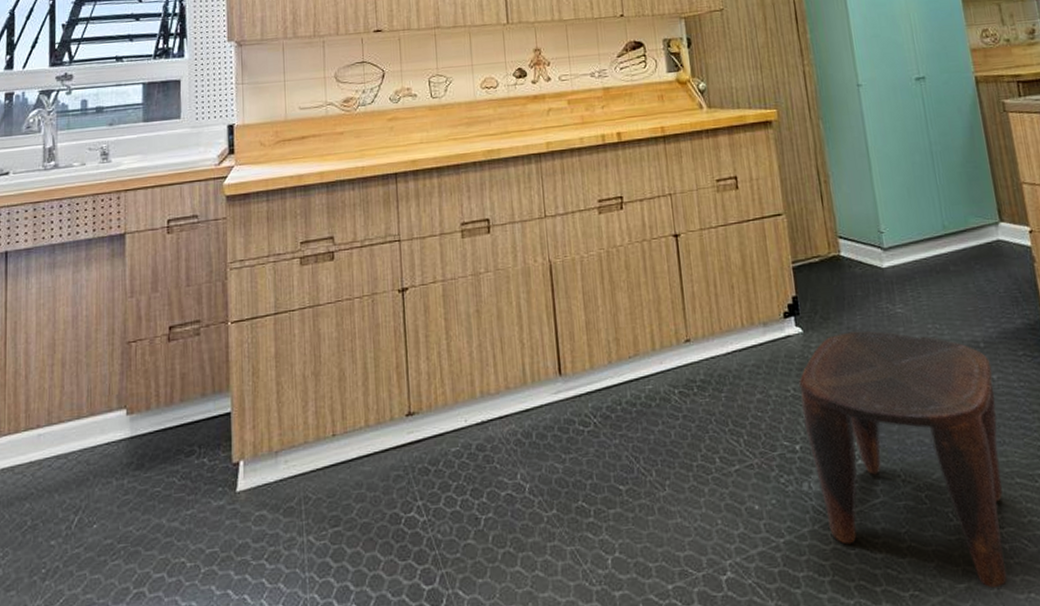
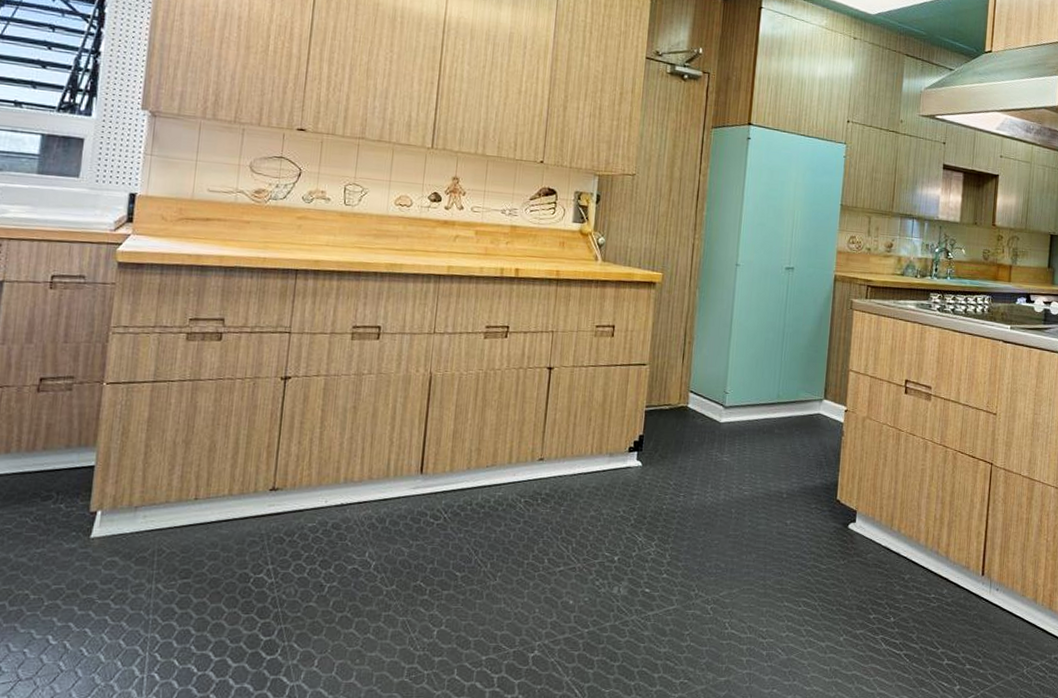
stool: present [798,330,1008,587] -> none [625,471,788,682]

